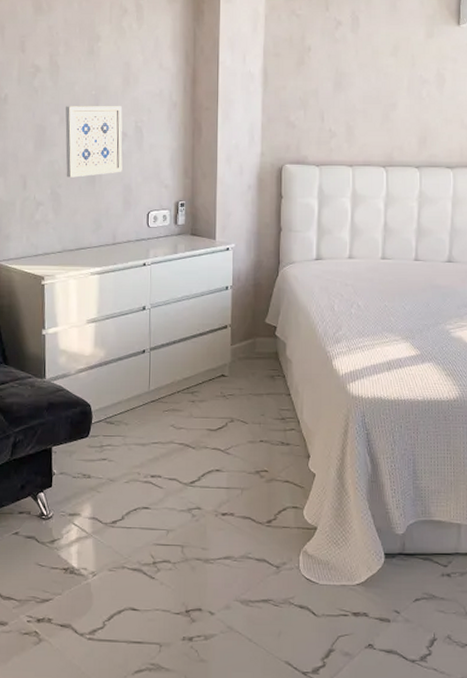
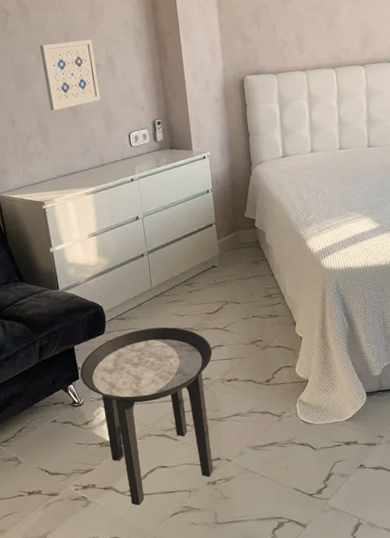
side table: none [53,438,209,654] -> present [79,327,214,506]

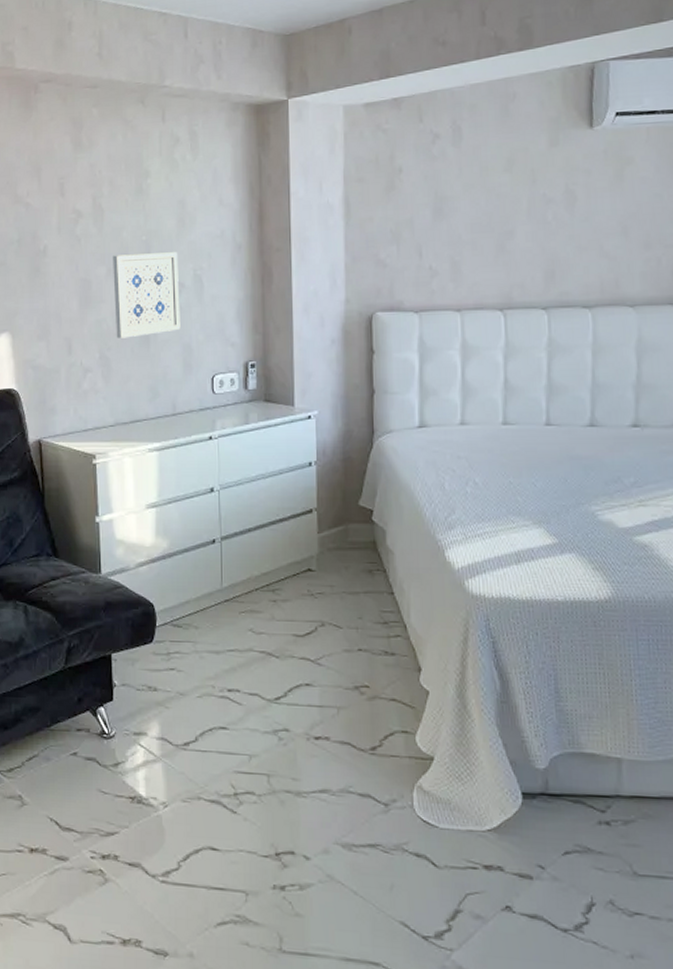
side table: present [79,327,214,506] -> none [114,644,297,900]

